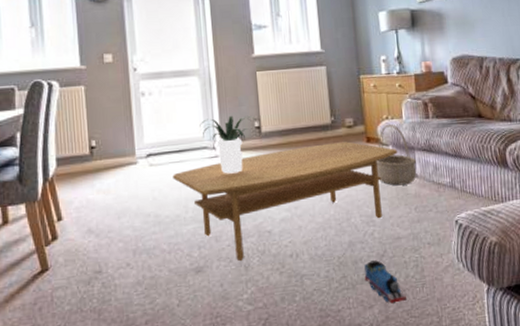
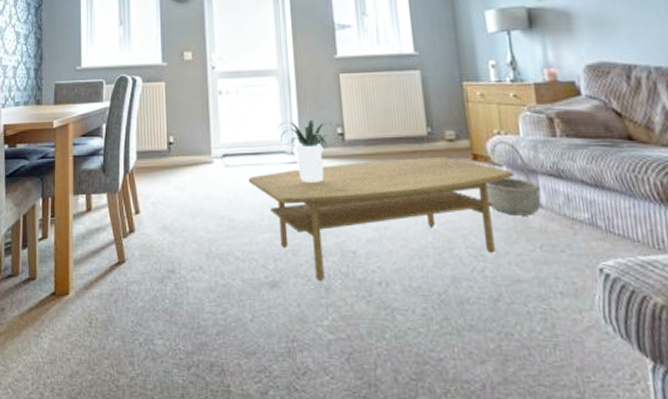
toy train: present [364,260,406,304] -> none [473,304,532,363]

